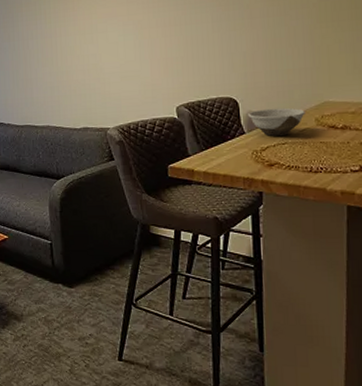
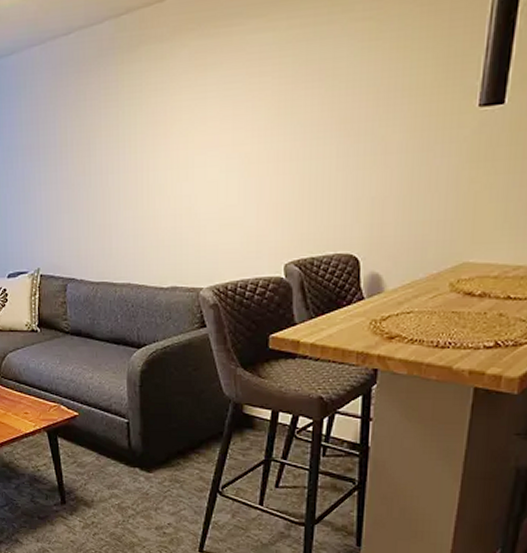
bowl: present [248,108,305,136] -> none [370,269,439,303]

